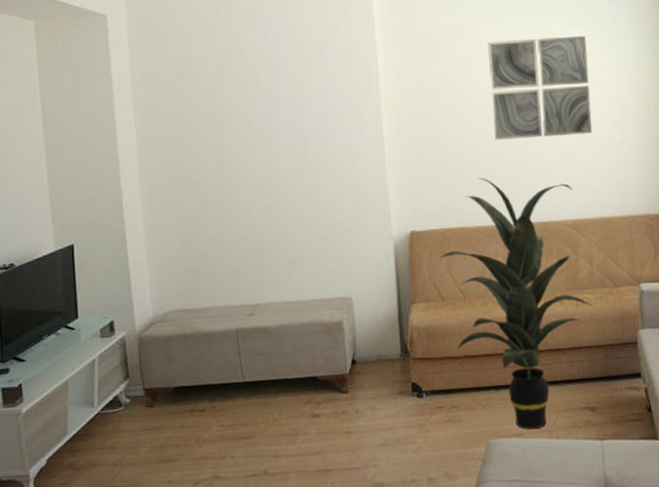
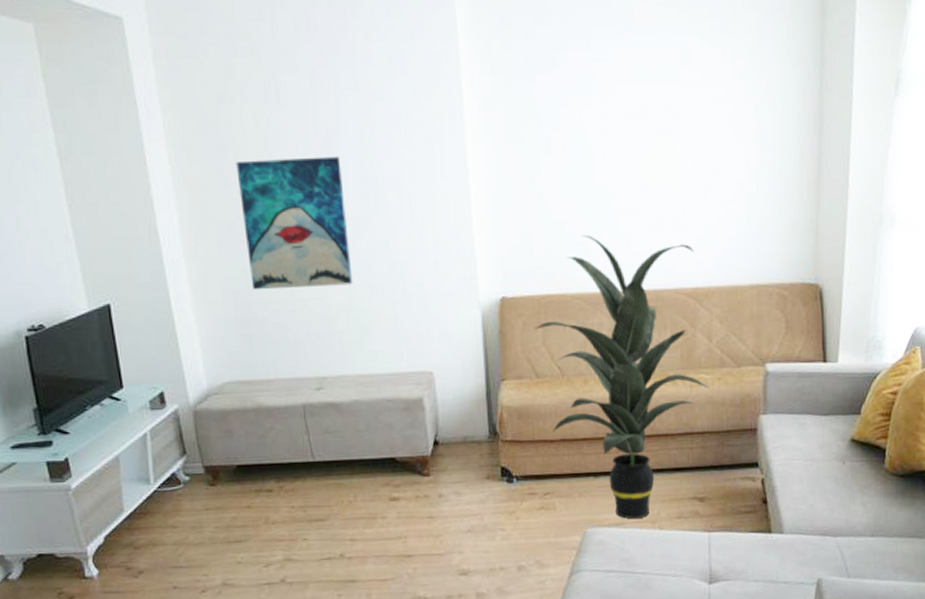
wall art: none [190,118,284,230] -> present [236,156,353,290]
wall art: present [488,35,592,140] -> none [599,56,723,189]

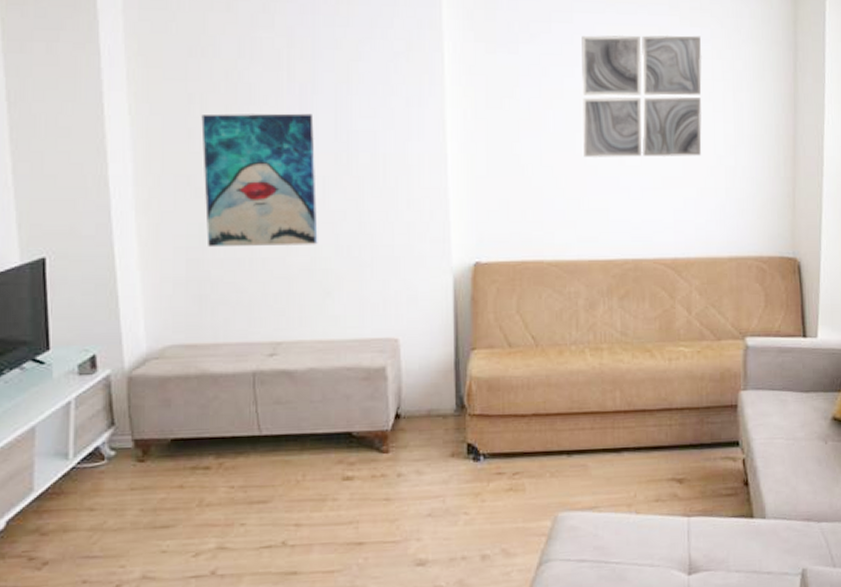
indoor plant: present [535,235,711,520] -> none [509,202,690,503]
wall art: none [599,56,723,189] -> present [582,35,702,157]

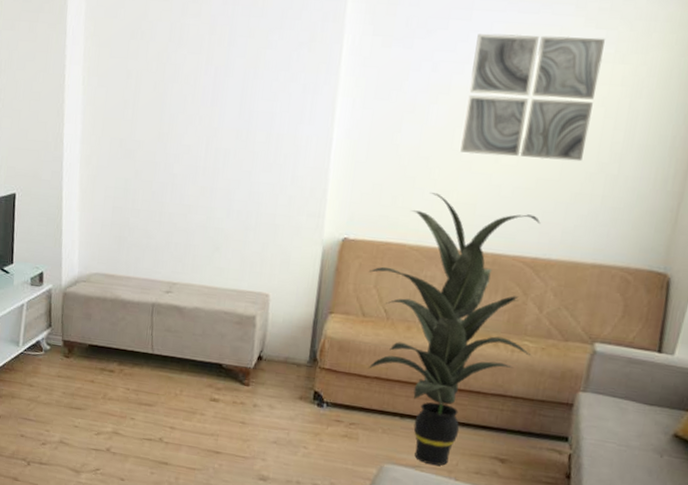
wall art: present [201,113,318,248] -> none [129,88,223,207]
indoor plant: none [509,202,690,503] -> present [367,193,541,466]

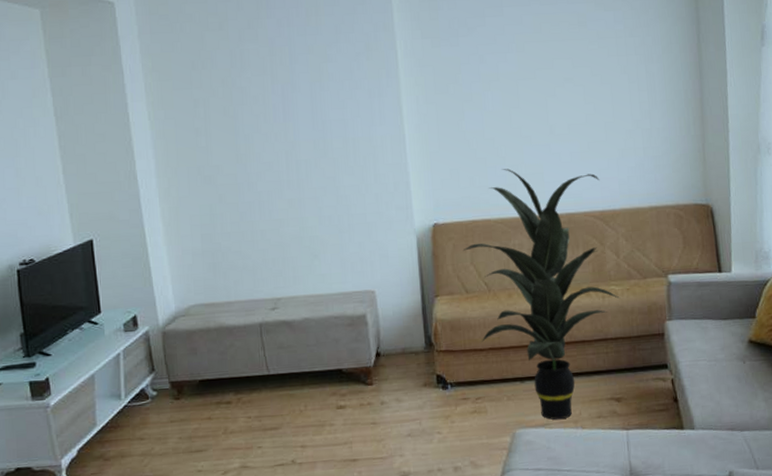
wall art: present [459,33,605,162] -> none [511,18,620,129]

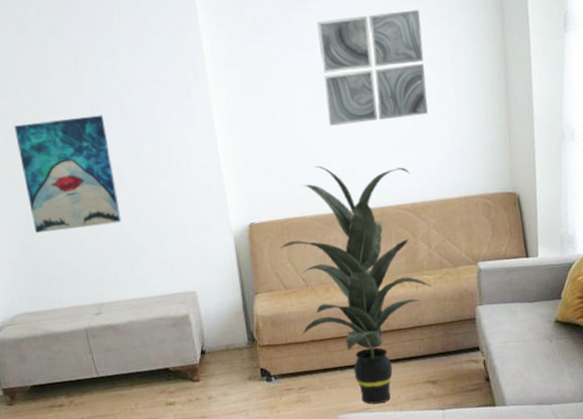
wall art: none [205,109,305,224] -> present [14,115,122,234]
wall art: none [511,18,620,129] -> present [317,9,428,126]

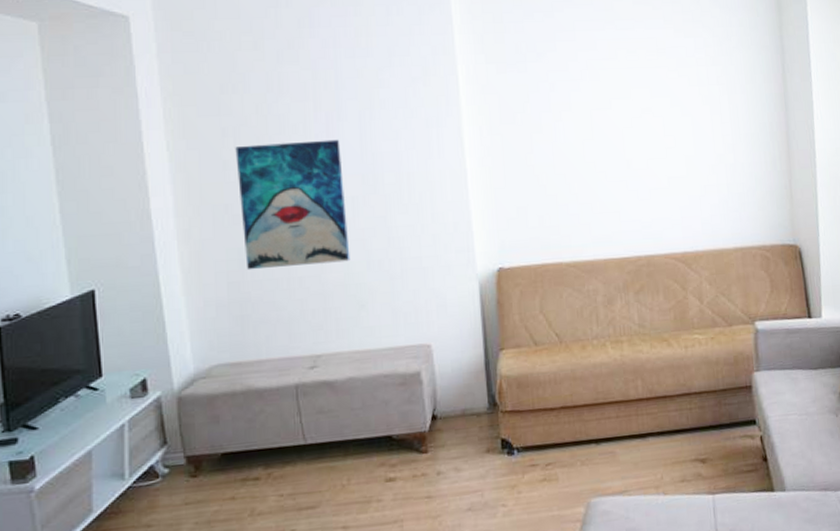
indoor plant: present [280,166,434,404] -> none [532,206,705,486]
wall art: present [317,9,428,126] -> none [585,45,702,164]

